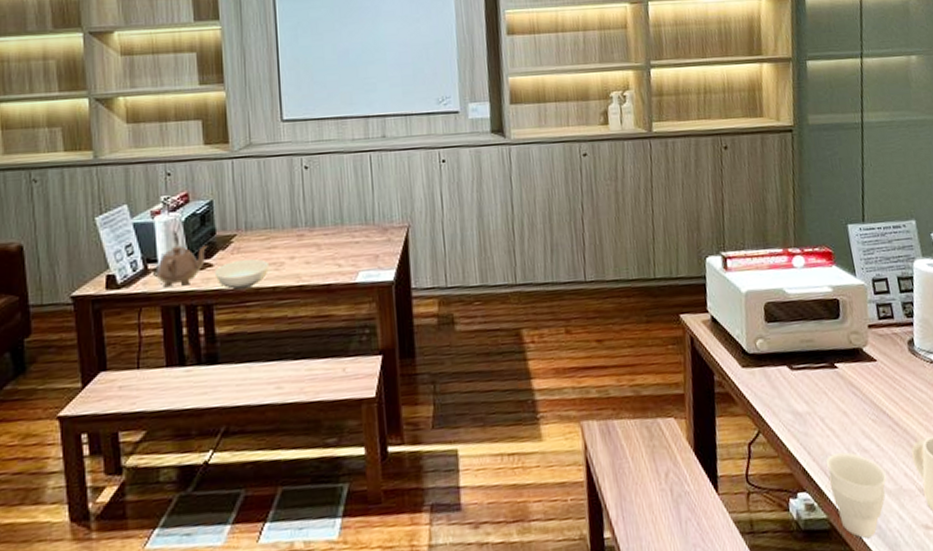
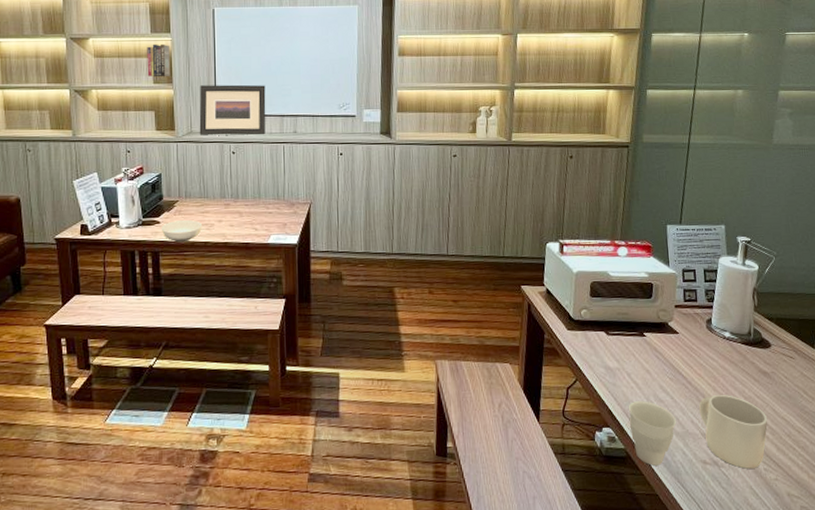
teapot: present [157,245,208,288] -> none [118,206,157,237]
books: none [189,35,222,76] -> present [147,44,171,77]
picture frame: none [259,79,346,148] -> present [199,84,266,136]

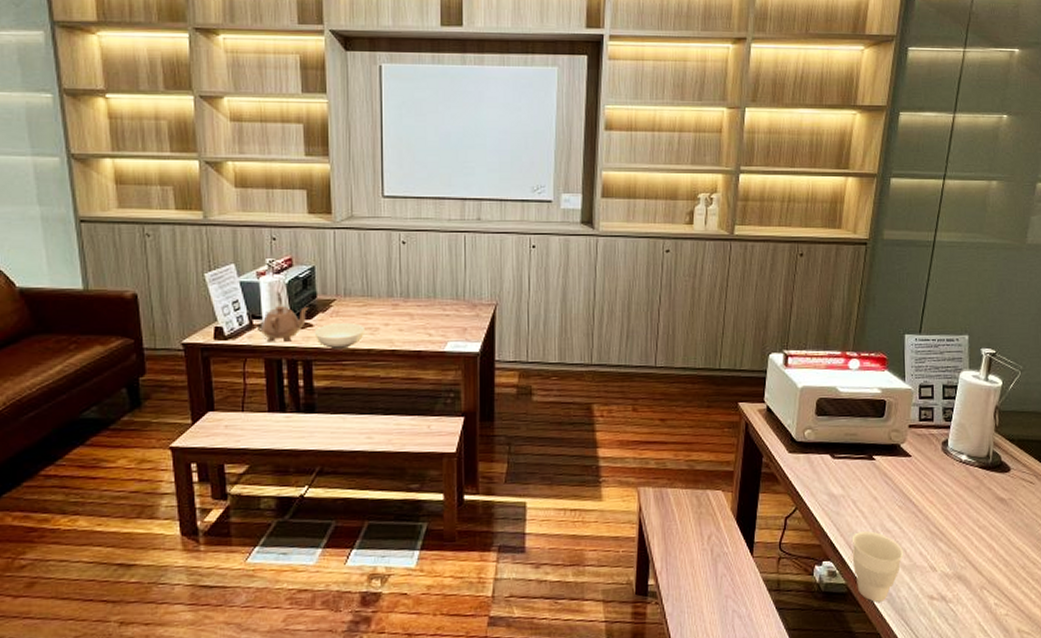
teapot: none [118,206,157,237] -> present [261,305,309,342]
books: present [147,44,171,77] -> none [297,107,327,149]
picture frame: present [199,84,266,136] -> none [362,159,444,222]
mug: present [698,394,768,469] -> none [928,523,1002,604]

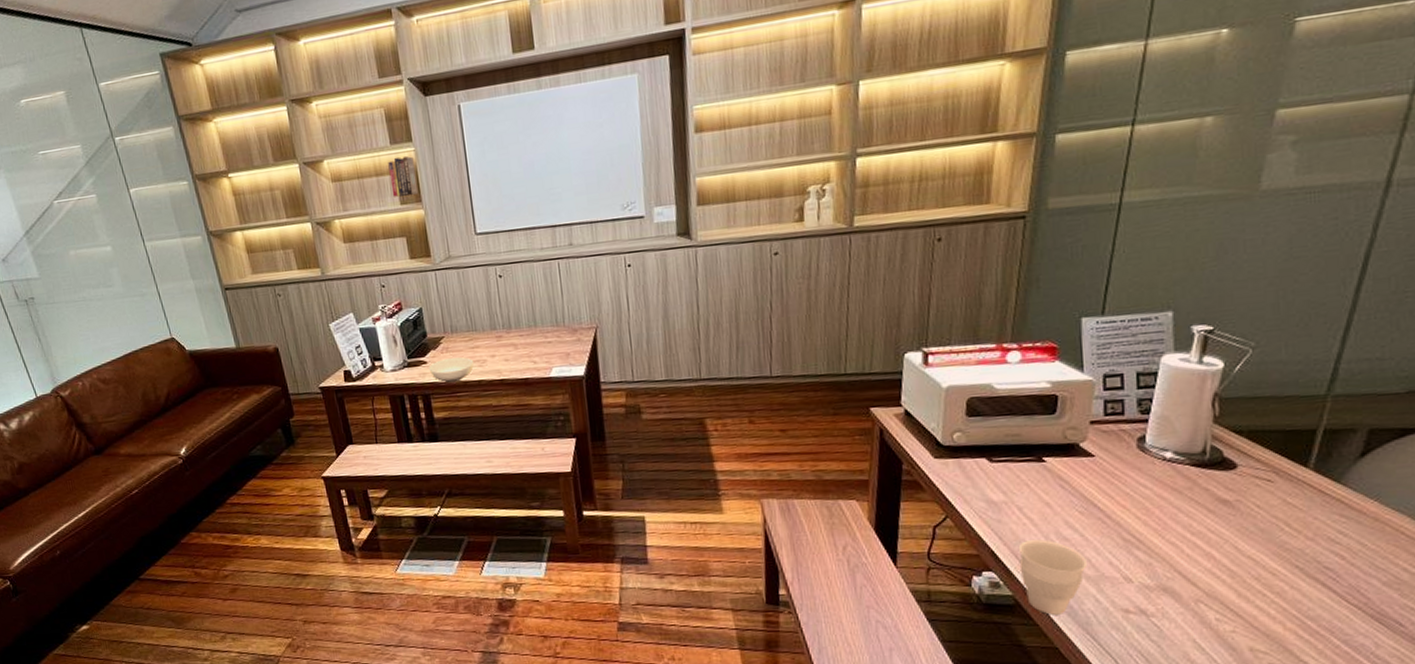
teapot: present [261,305,309,342] -> none [382,346,422,381]
books: none [297,107,327,149] -> present [388,156,419,197]

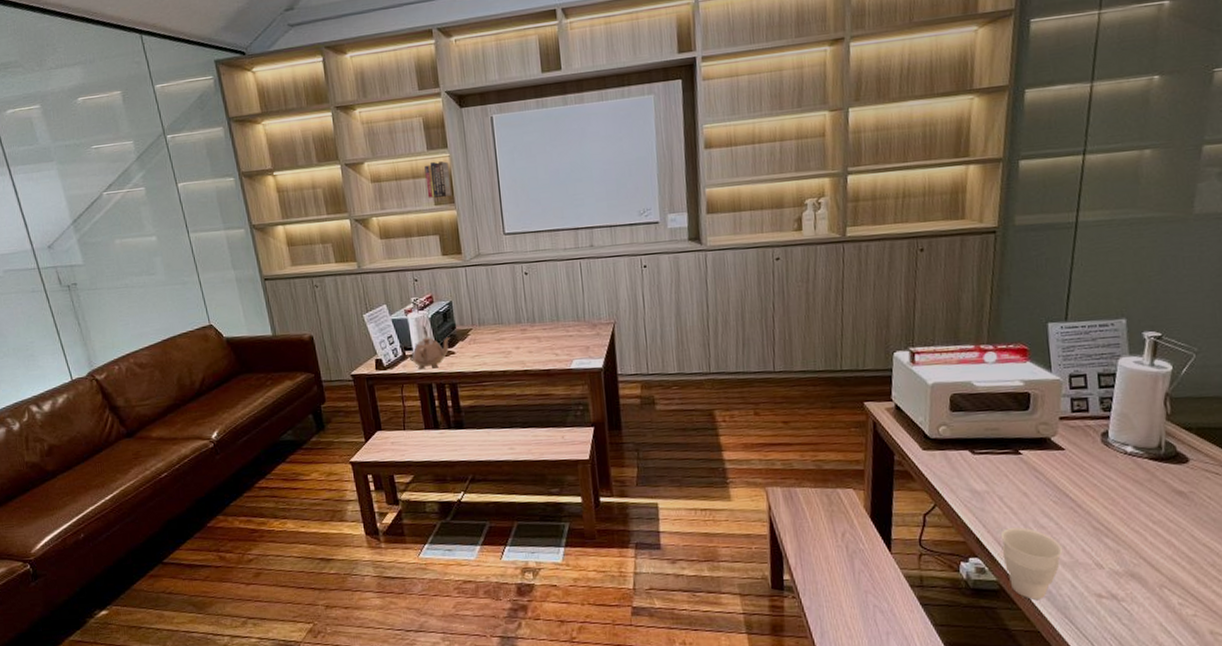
teapot: none [382,346,422,381] -> present [412,337,450,370]
bowl: present [428,357,475,383] -> none [456,348,500,373]

